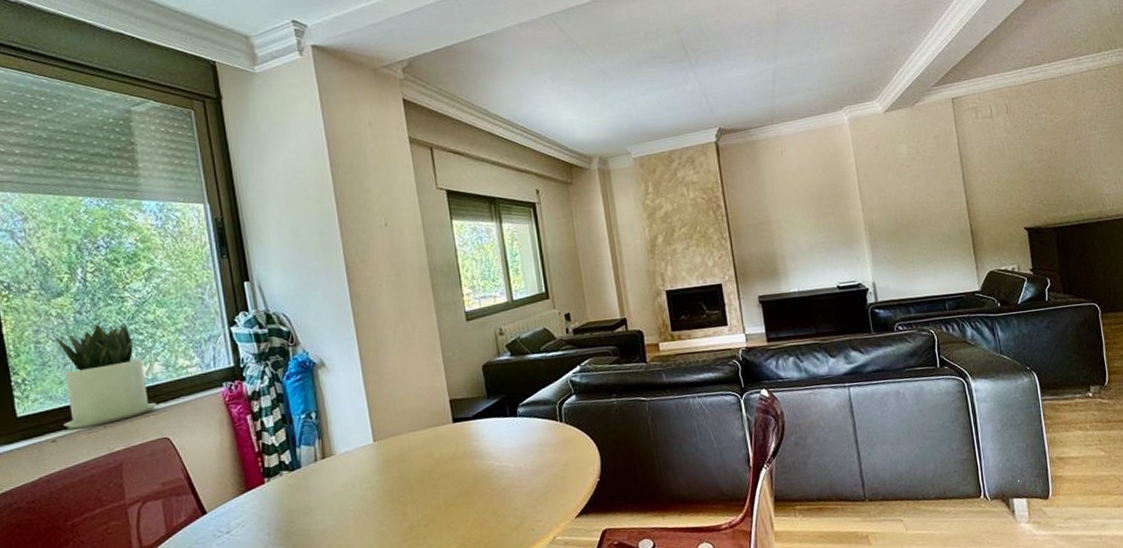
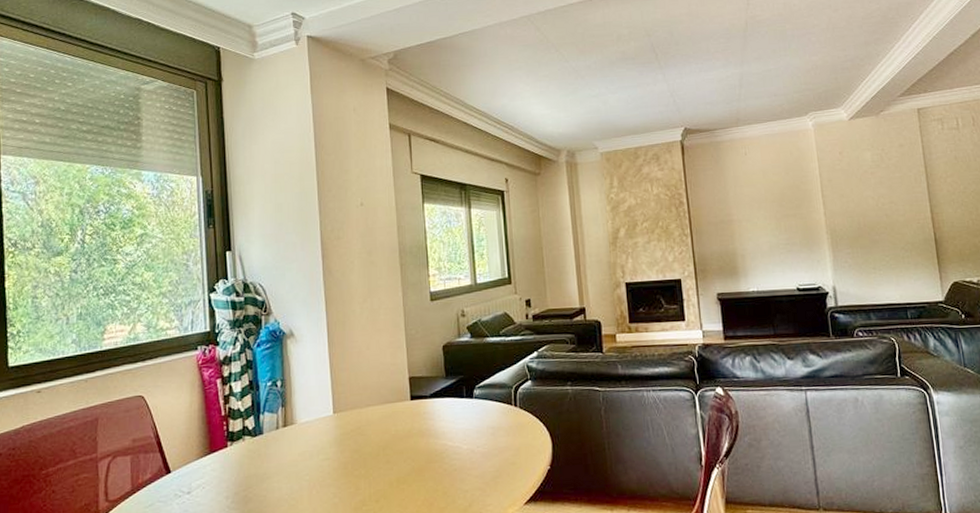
planter: present [53,323,156,429] -> none [49,282,135,381]

